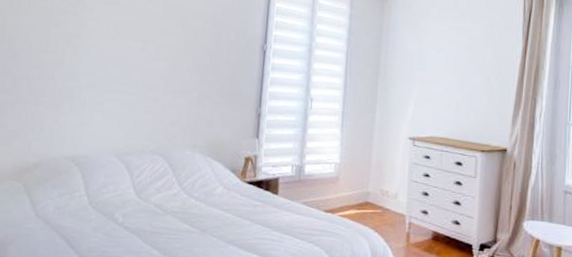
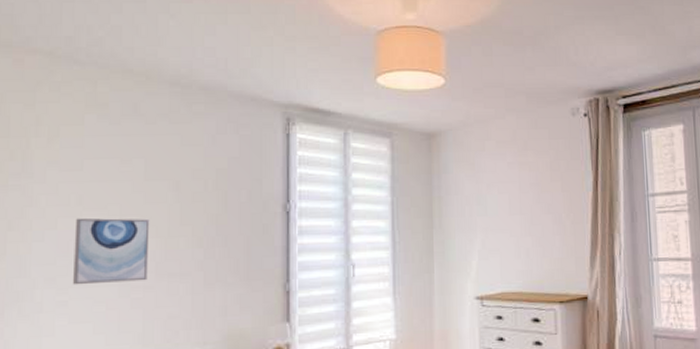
wall art: none [107,41,163,94] -> present [73,217,150,285]

